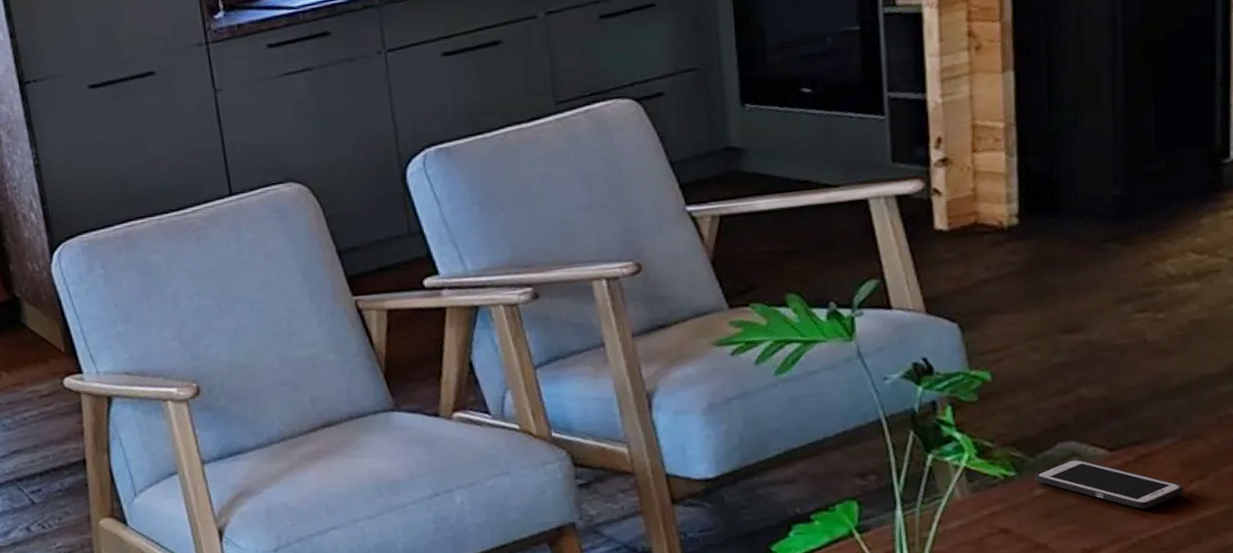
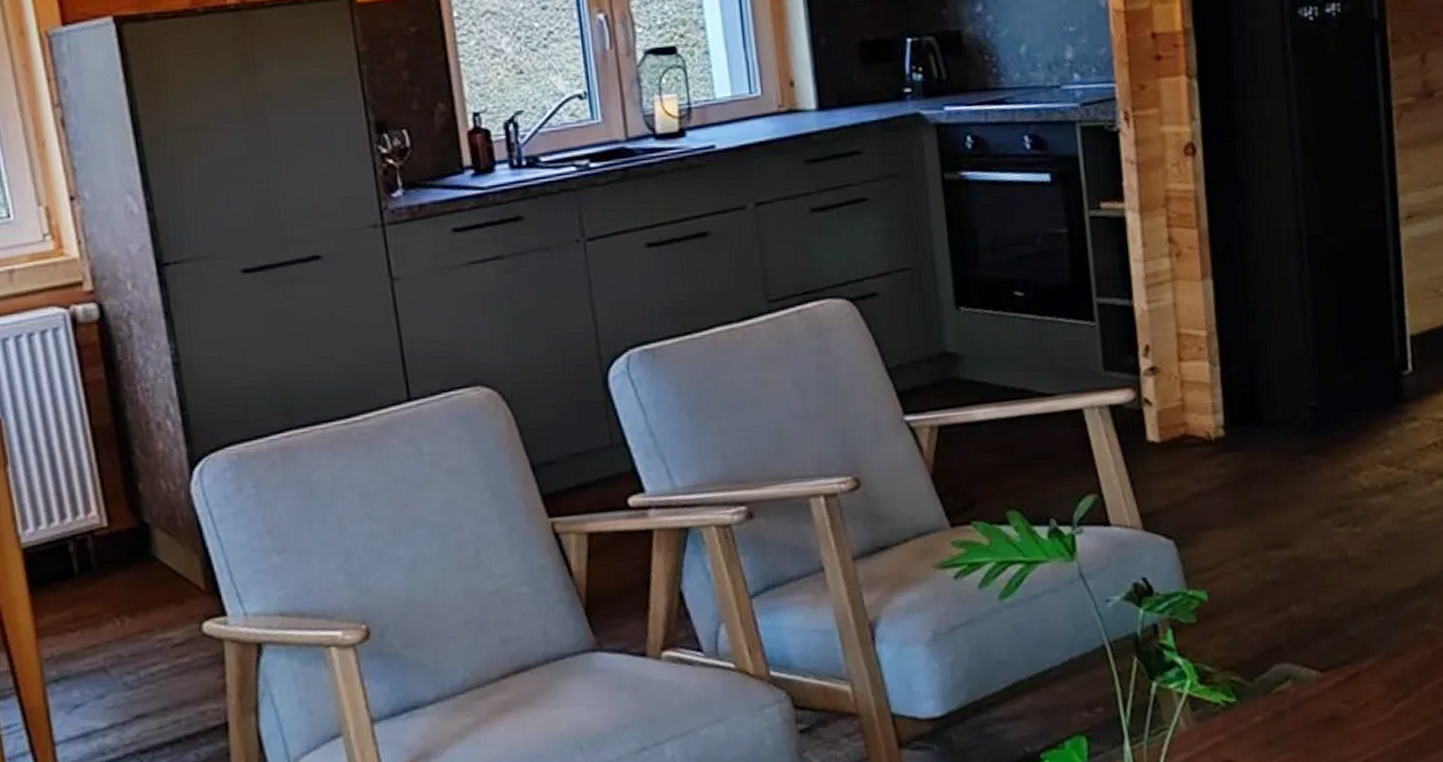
cell phone: present [1034,459,1183,510] -> none [1254,681,1390,733]

